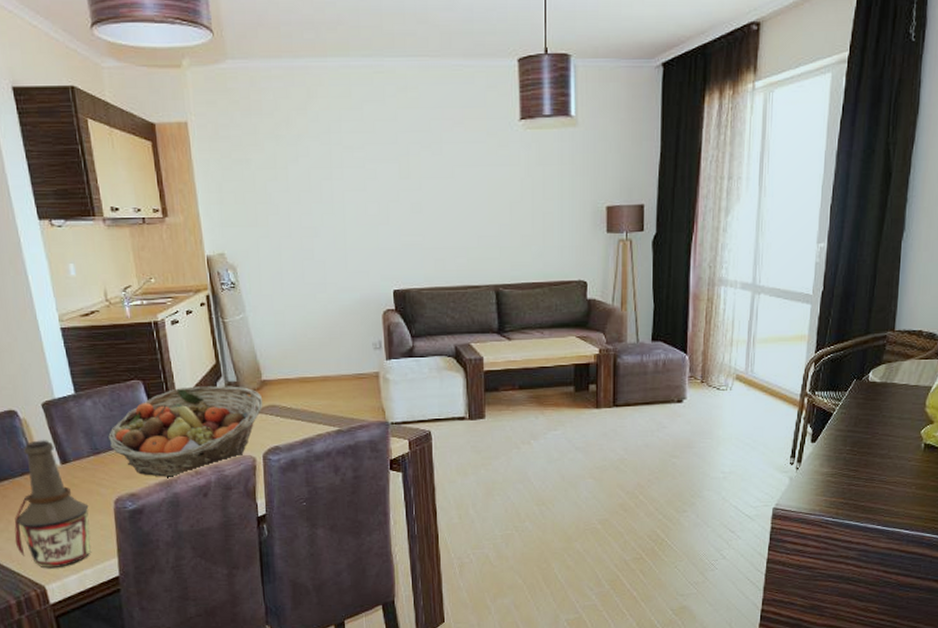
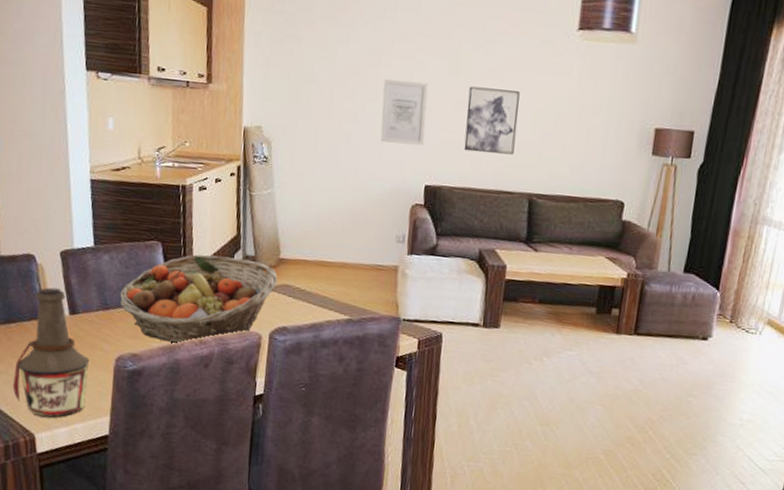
wall art: none [339,190,386,253] -> present [380,78,428,146]
wall art: none [423,187,475,252] -> present [464,86,520,155]

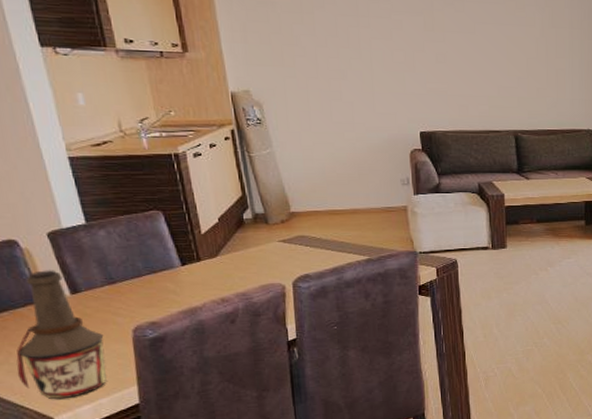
fruit basket: present [120,254,278,345] -> none [125,217,292,306]
wall art: present [380,78,428,146] -> none [366,38,413,97]
wall art: present [464,86,520,155] -> none [447,40,495,99]

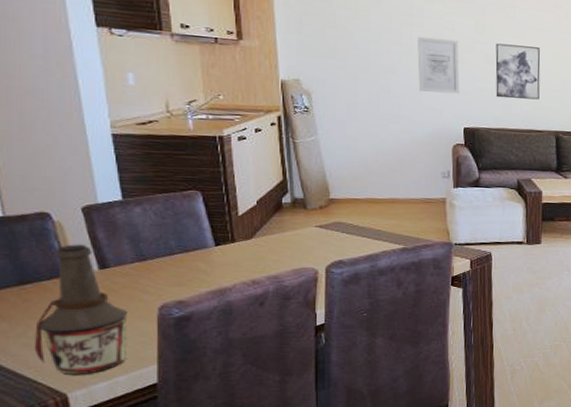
wall art: none [366,38,413,97] -> present [417,36,460,94]
wall art: none [447,40,495,99] -> present [495,43,541,100]

